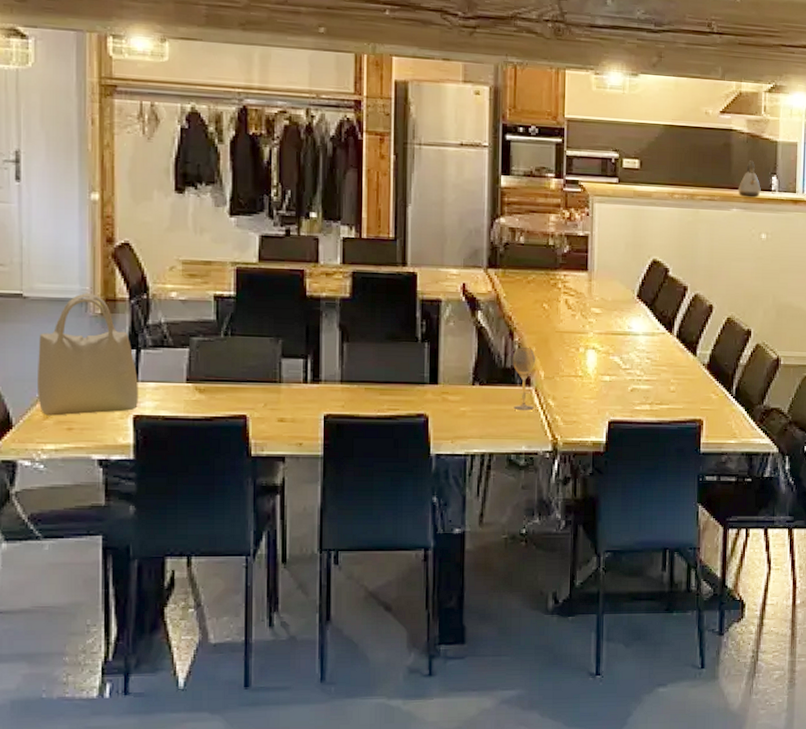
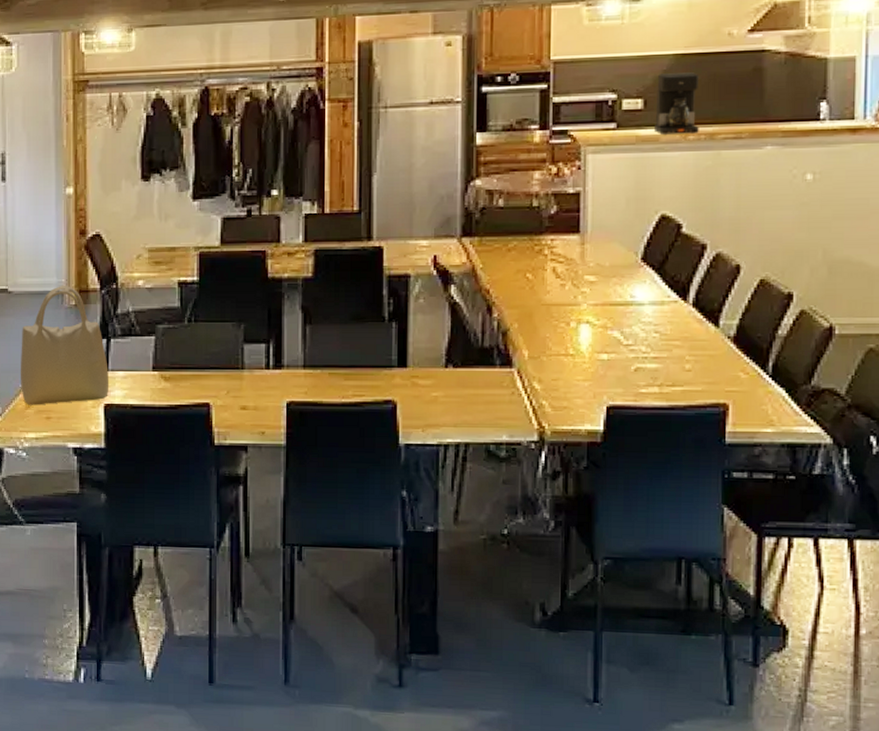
wineglass: present [512,348,536,411] -> none [490,324,518,396]
coffee maker: none [647,140,683,193] -> present [653,71,699,136]
kettle: present [738,160,761,199] -> none [773,85,805,132]

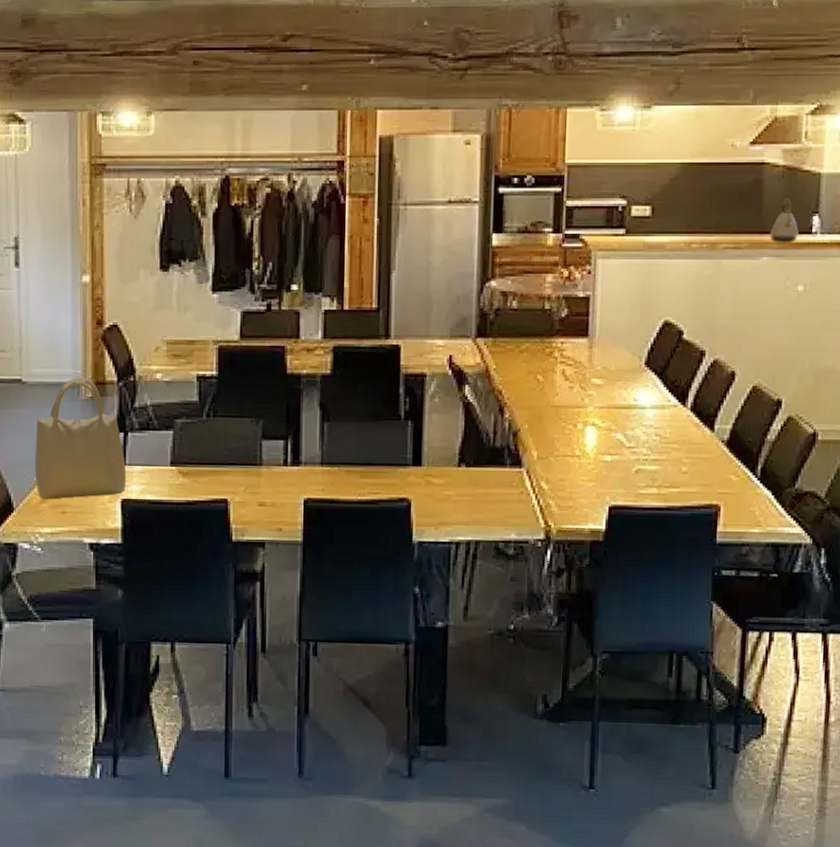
coffee maker: present [653,71,699,136] -> none [659,180,703,243]
kettle: none [773,85,805,132] -> present [769,198,799,244]

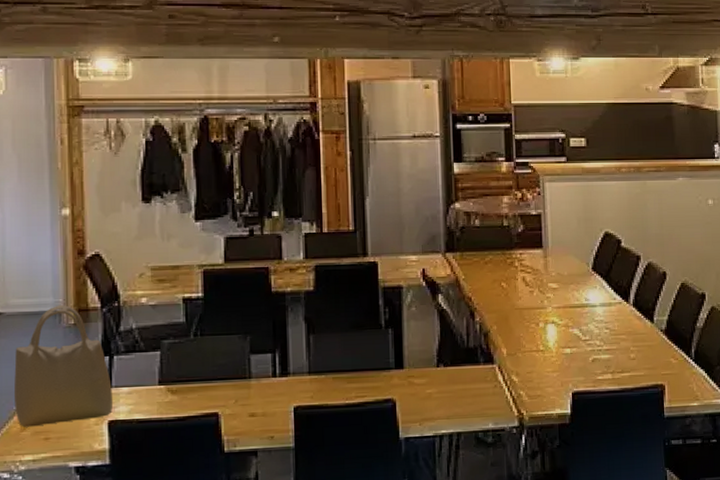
kettle: present [769,198,799,244] -> none [682,131,705,167]

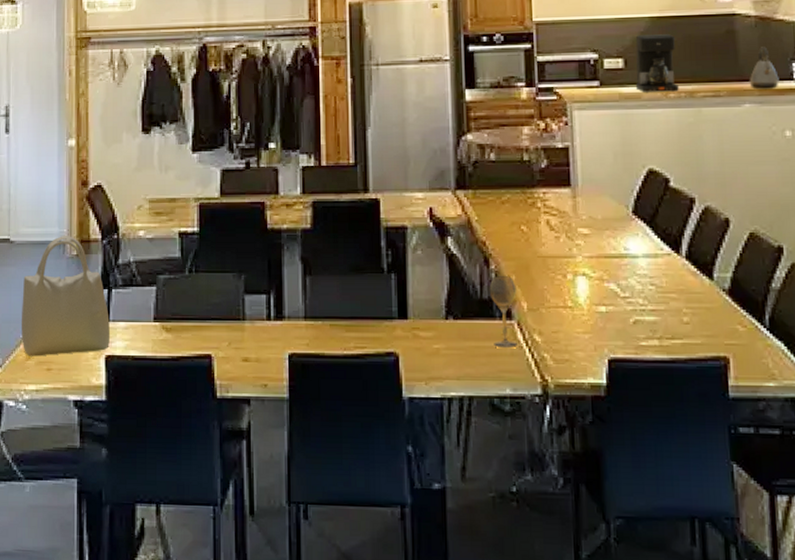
wineglass: none [474,327,498,389] -> present [489,276,517,349]
coffee maker: none [595,117,629,168] -> present [635,33,679,94]
kettle: none [682,131,705,167] -> present [749,47,779,91]

